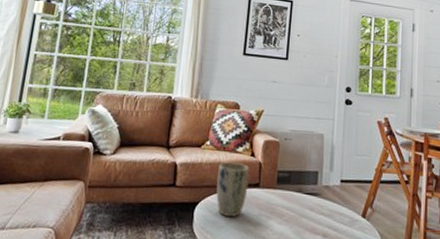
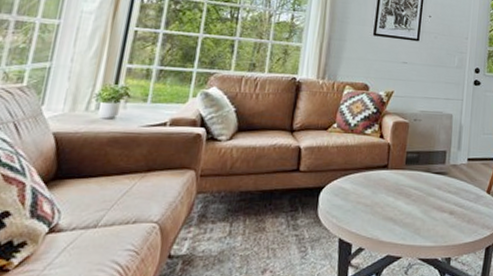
plant pot: present [216,162,249,218] -> none [343,145,378,201]

